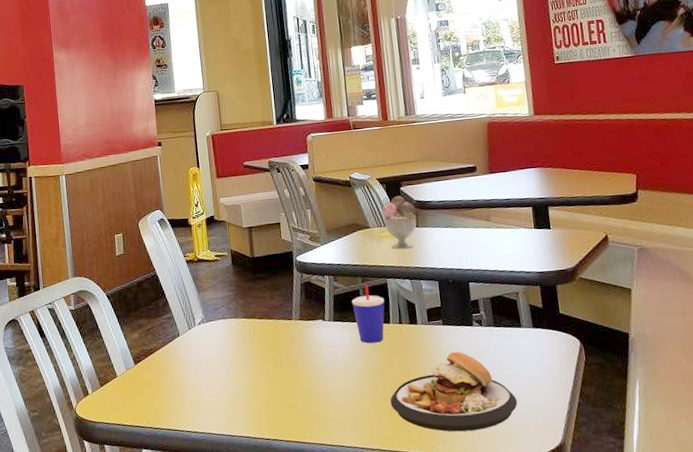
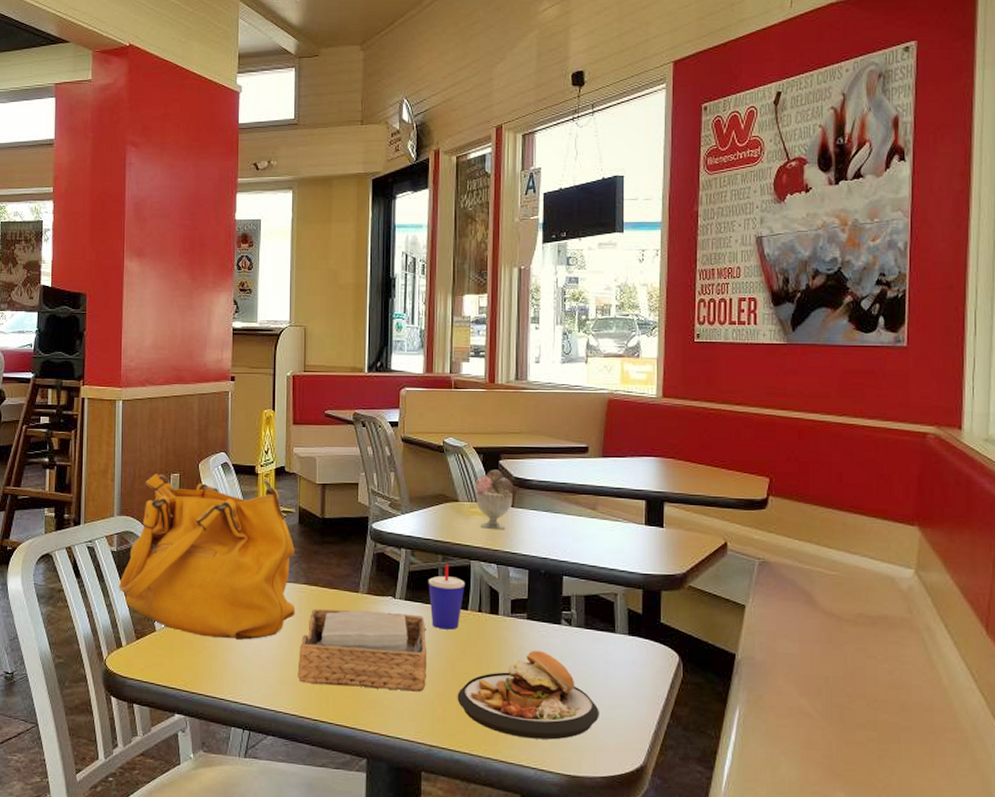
handbag: none [79,229,239,377] -> present [118,473,295,640]
napkin holder: none [246,333,362,407] -> present [297,608,427,692]

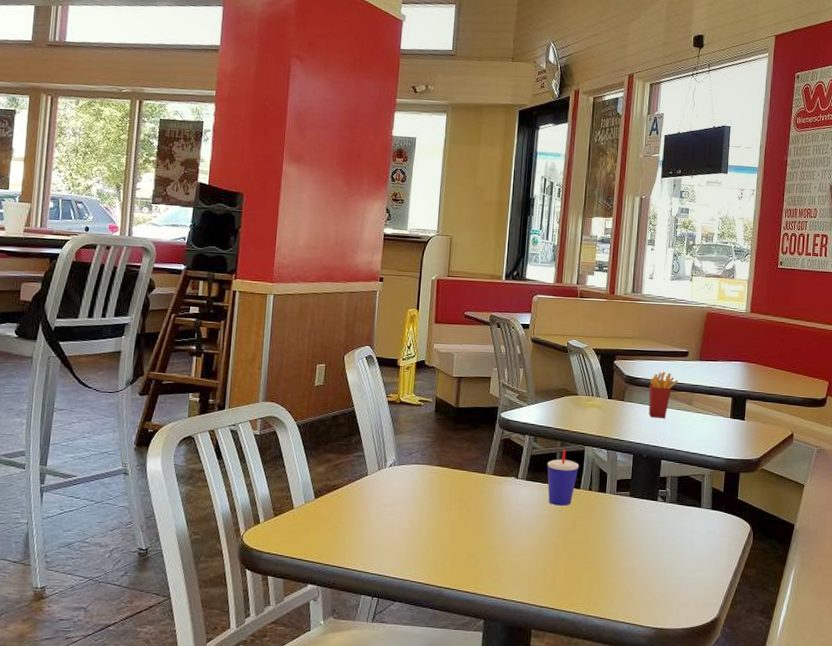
handbag: present [118,473,295,640] -> none [259,363,430,516]
napkin holder: present [297,608,427,692] -> none [425,487,543,560]
burger: present [457,650,599,740] -> none [566,522,684,598]
ice cream: present [475,469,513,530] -> none [592,368,624,421]
french fries: none [543,471,578,527] -> present [648,371,679,418]

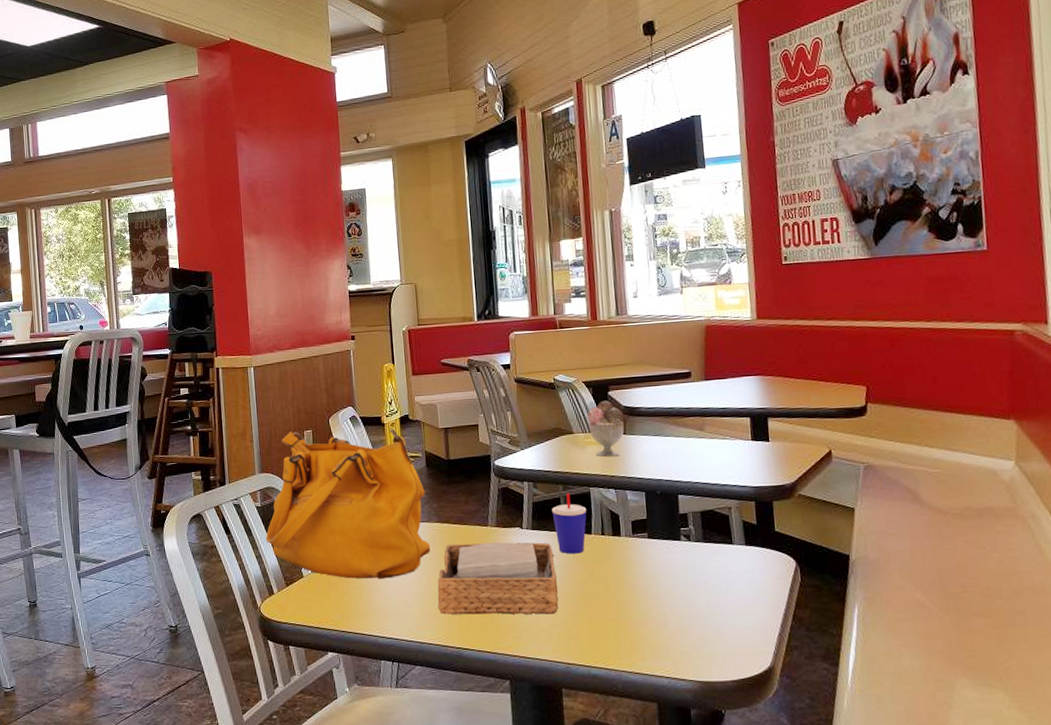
handbag: none [259,363,430,516] -> present [265,428,431,579]
napkin holder: none [425,487,543,560] -> present [437,542,559,615]
ice cream: none [592,368,624,421] -> present [587,400,624,458]
french fries: present [648,371,679,418] -> none [651,397,685,449]

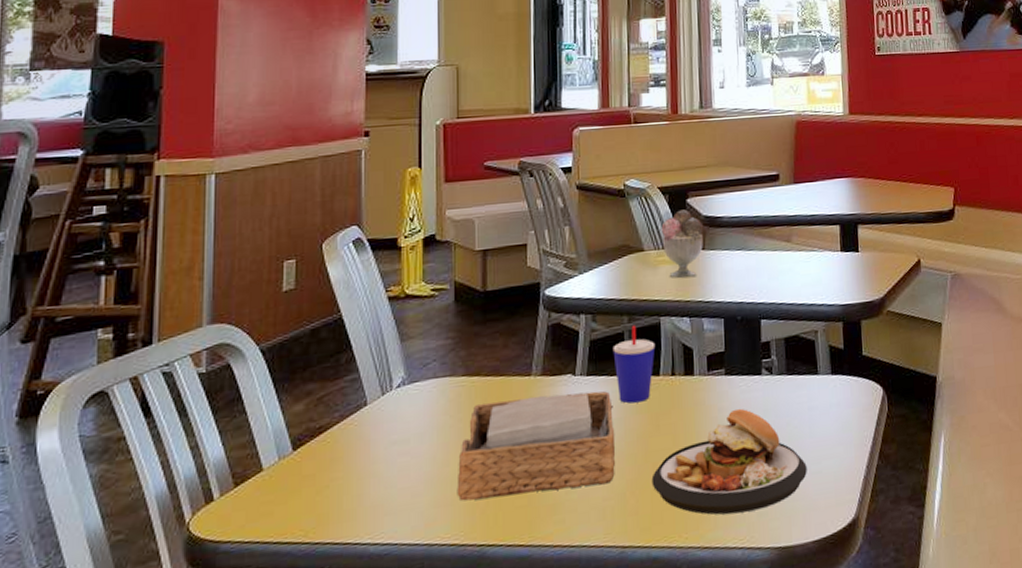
handbag: present [265,428,431,579] -> none [208,253,453,466]
burger: none [588,566,725,650] -> present [651,408,807,515]

